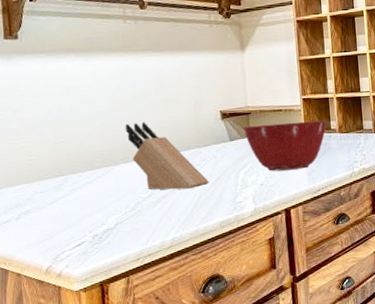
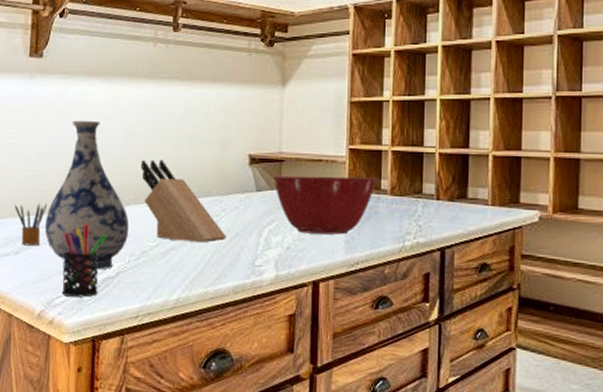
pencil box: none [8,171,41,211] -> present [14,203,47,246]
vase: none [41,93,122,226] -> present [44,120,130,270]
pen holder: none [61,184,103,251] -> present [62,223,108,297]

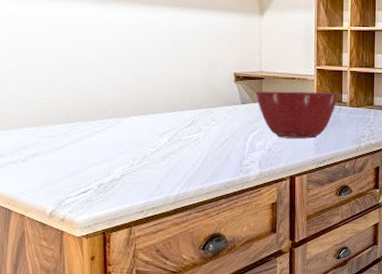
pencil box: present [14,203,47,246] -> none [17,115,50,154]
vase: present [44,120,130,270] -> none [49,40,131,173]
pen holder: present [62,223,108,297] -> none [68,133,111,197]
knife block: present [140,159,226,242] -> none [138,76,217,147]

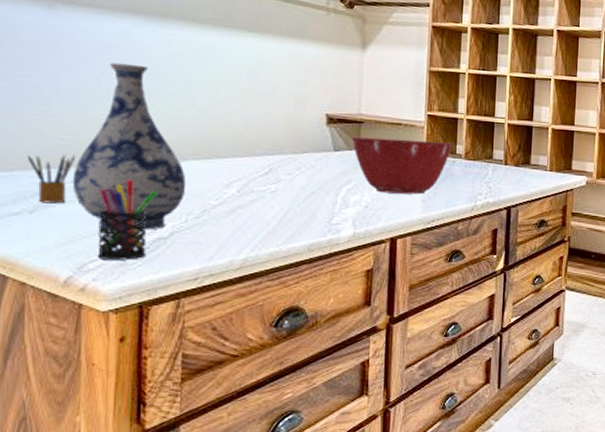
pencil box: none [17,115,50,154] -> present [27,155,75,204]
vase: none [49,40,131,173] -> present [72,62,187,230]
pen holder: none [68,133,111,197] -> present [97,178,158,260]

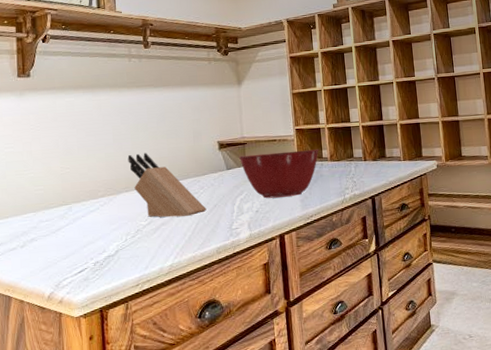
pencil box: present [27,155,75,204] -> none [16,200,47,239]
vase: present [72,62,187,230] -> none [46,126,123,253]
pen holder: present [97,178,158,260] -> none [65,213,105,277]
knife block: none [200,113,301,201] -> present [127,153,207,217]

